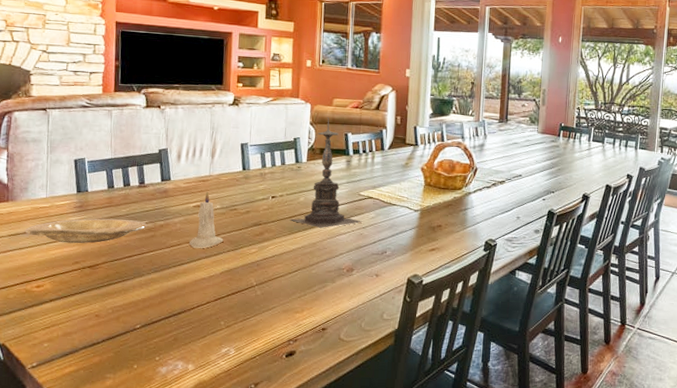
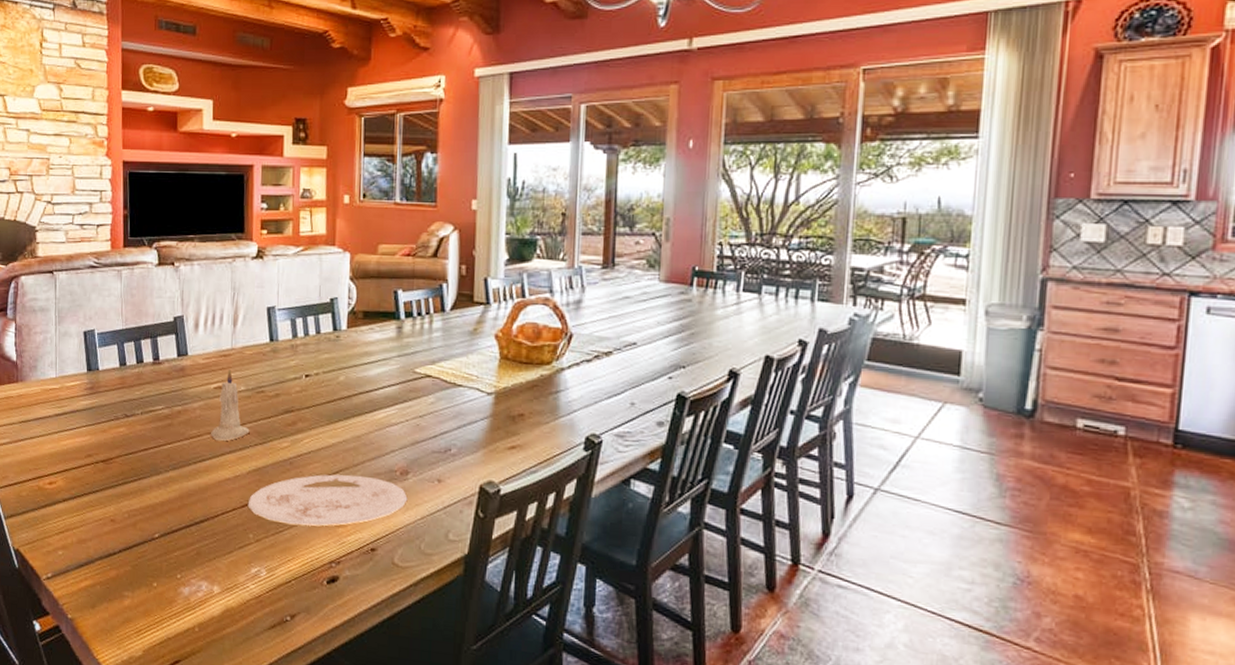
plate: present [25,218,148,244] -> none [35,402,164,433]
plate: none [220,272,352,313] -> present [247,474,408,526]
candle holder: present [290,117,363,229] -> none [328,269,420,417]

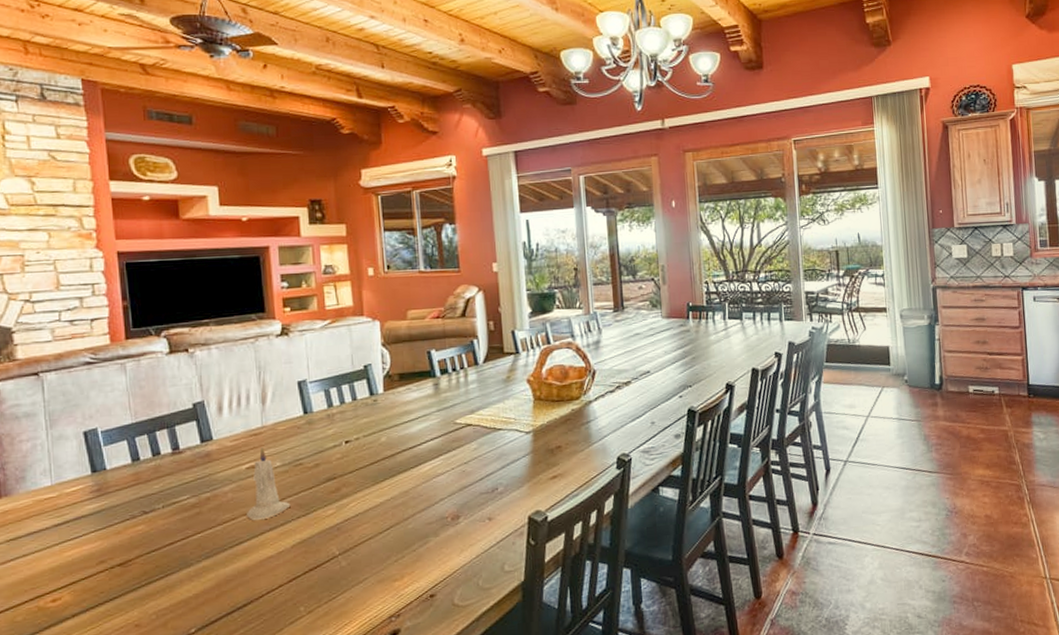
plate: present [247,474,408,526] -> none [295,527,461,590]

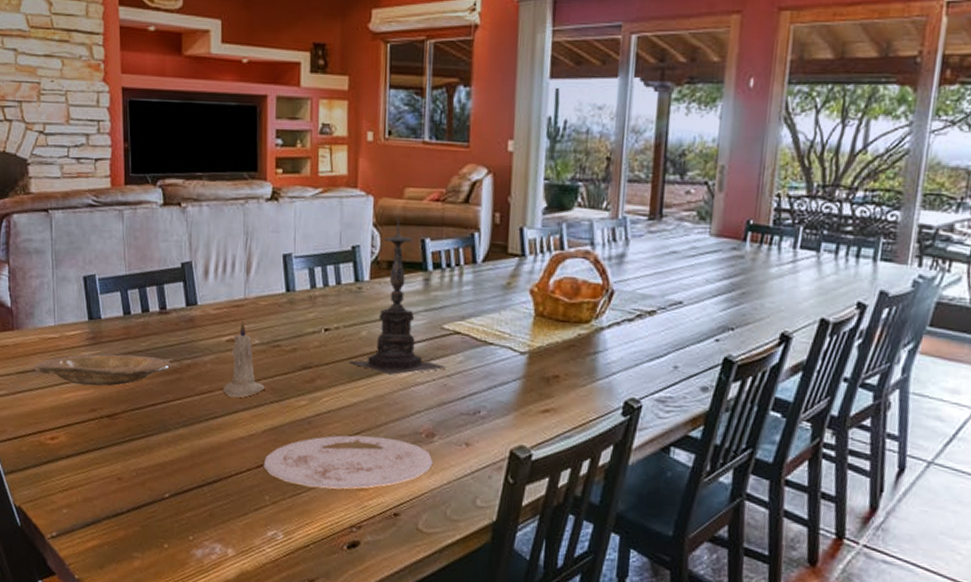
plate: none [27,496,190,540] -> present [33,354,172,387]
plate: none [295,527,461,590] -> present [263,435,433,489]
candle holder: none [372,334,464,472] -> present [349,215,448,376]

